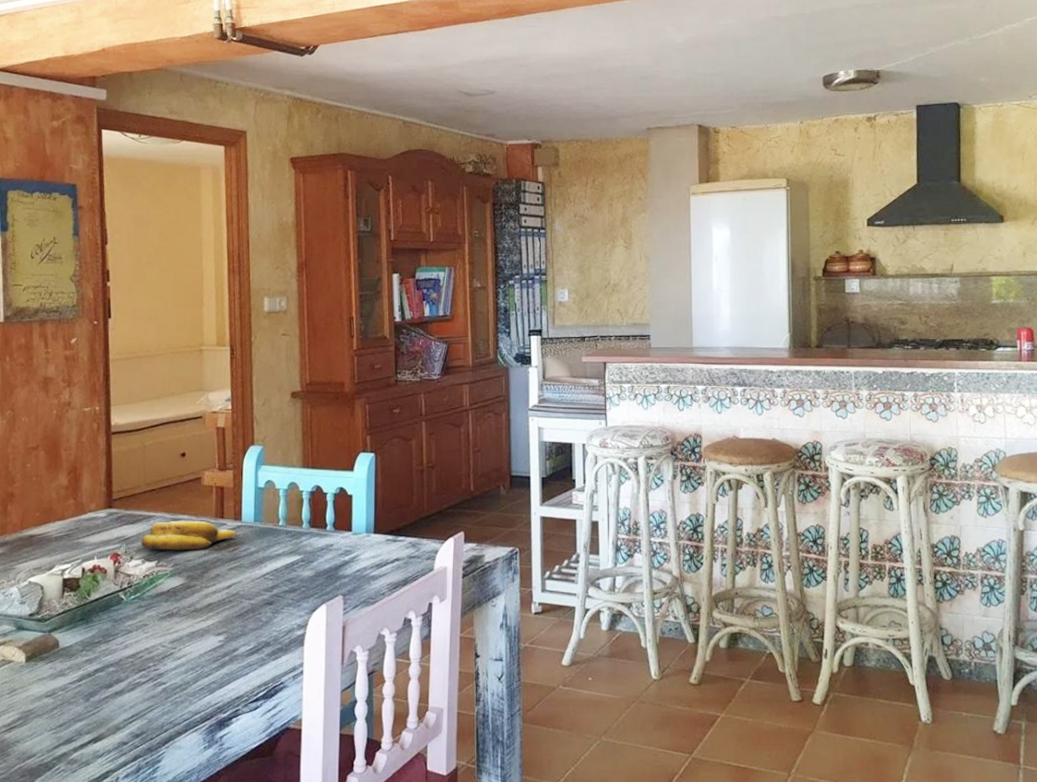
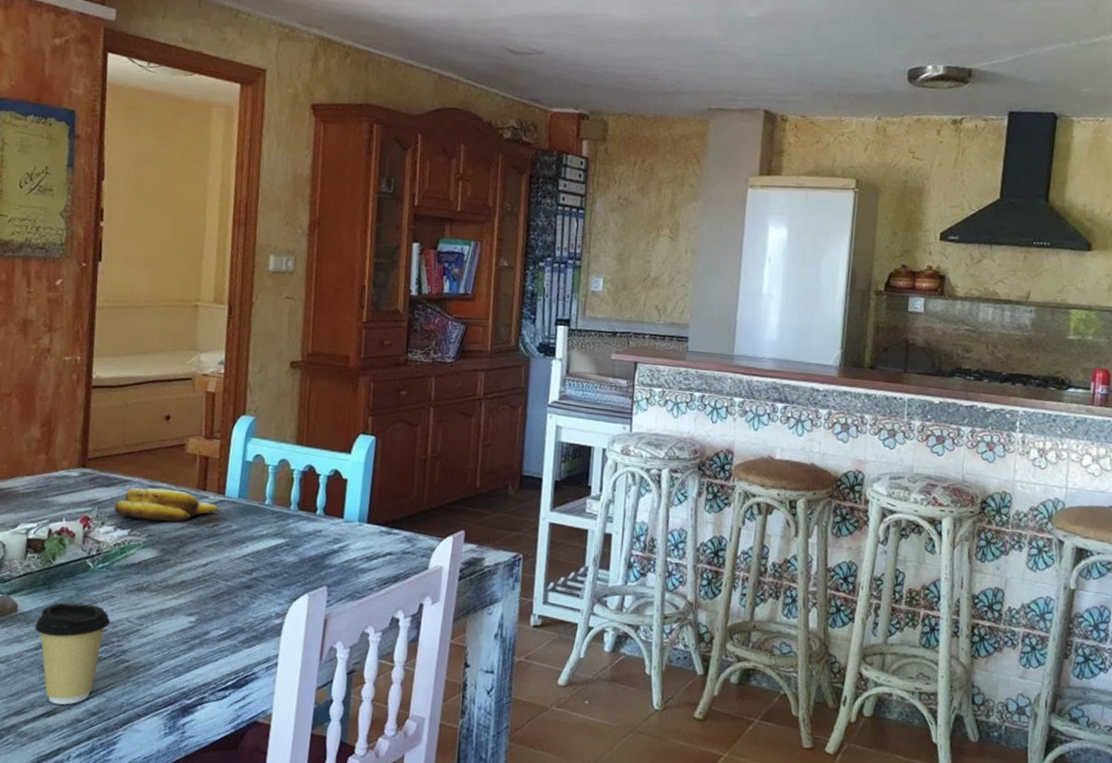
coffee cup: none [76,634,145,730] -> present [35,603,110,705]

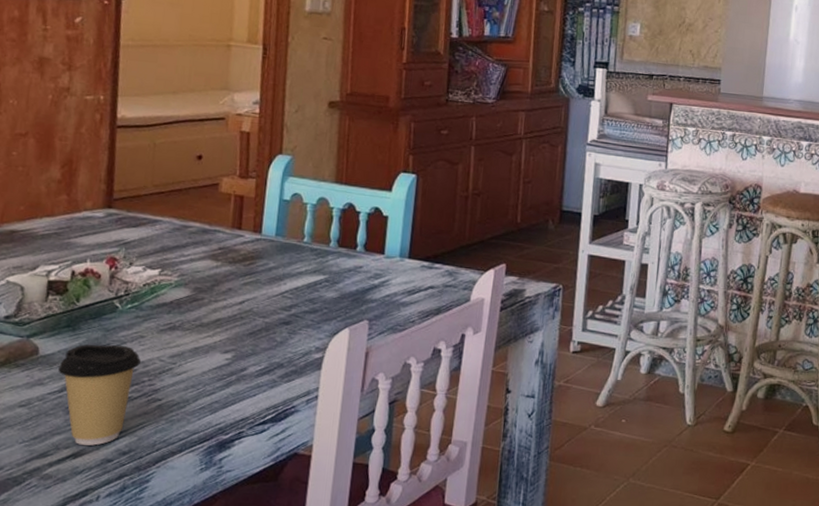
banana: present [114,487,219,522] -> none [143,227,256,261]

